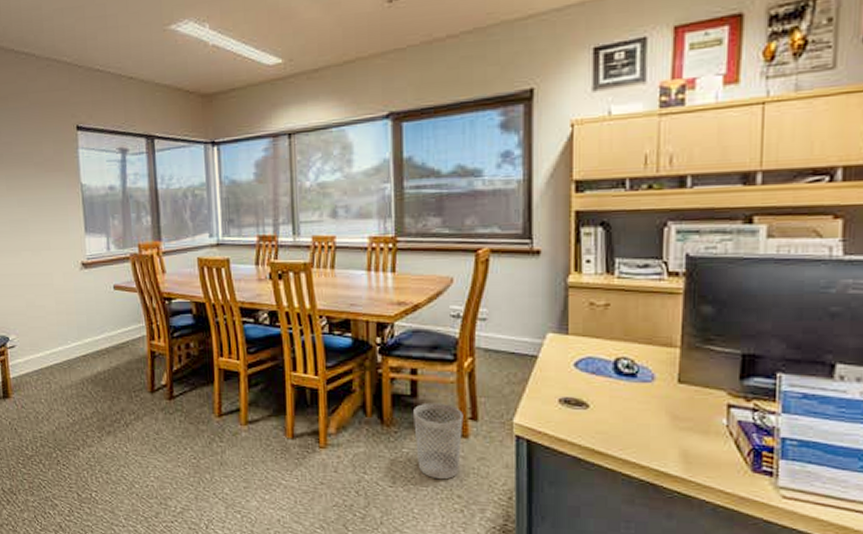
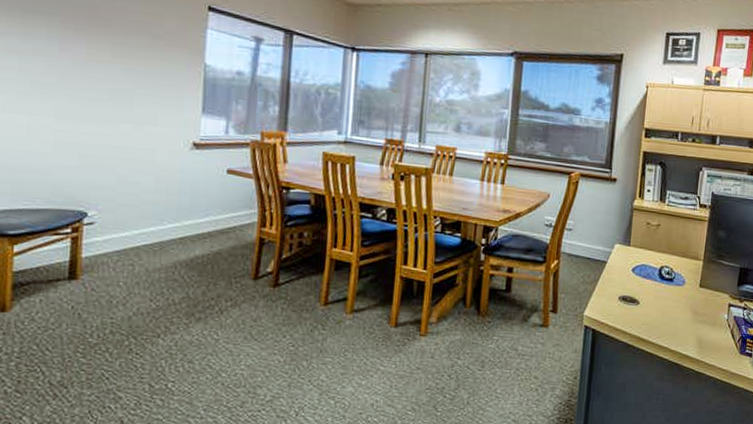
wastebasket: present [414,402,464,480] -> none [505,297,546,363]

